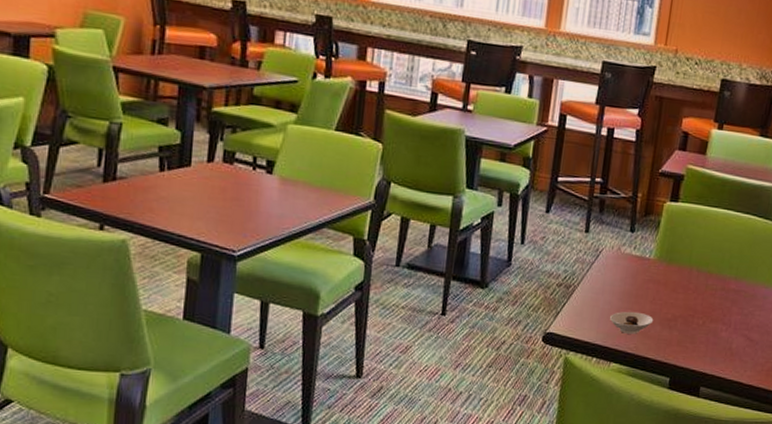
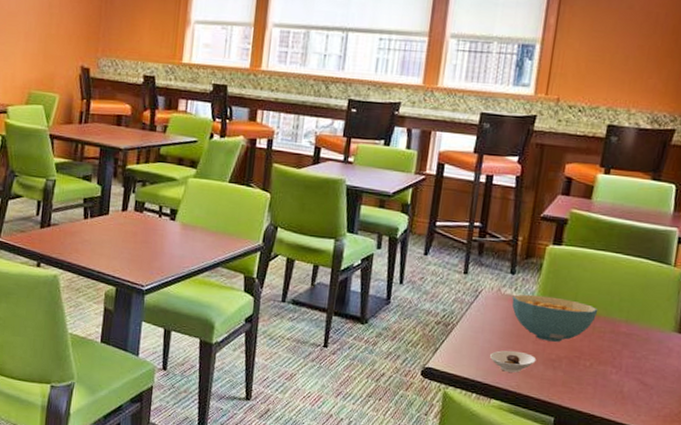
cereal bowl: none [631,253,711,301] -> present [511,294,599,342]

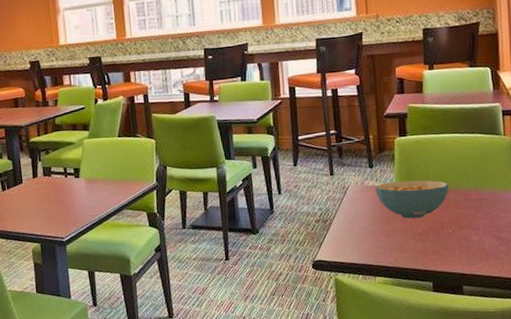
saucer: present [490,350,537,373] -> none [367,232,407,251]

